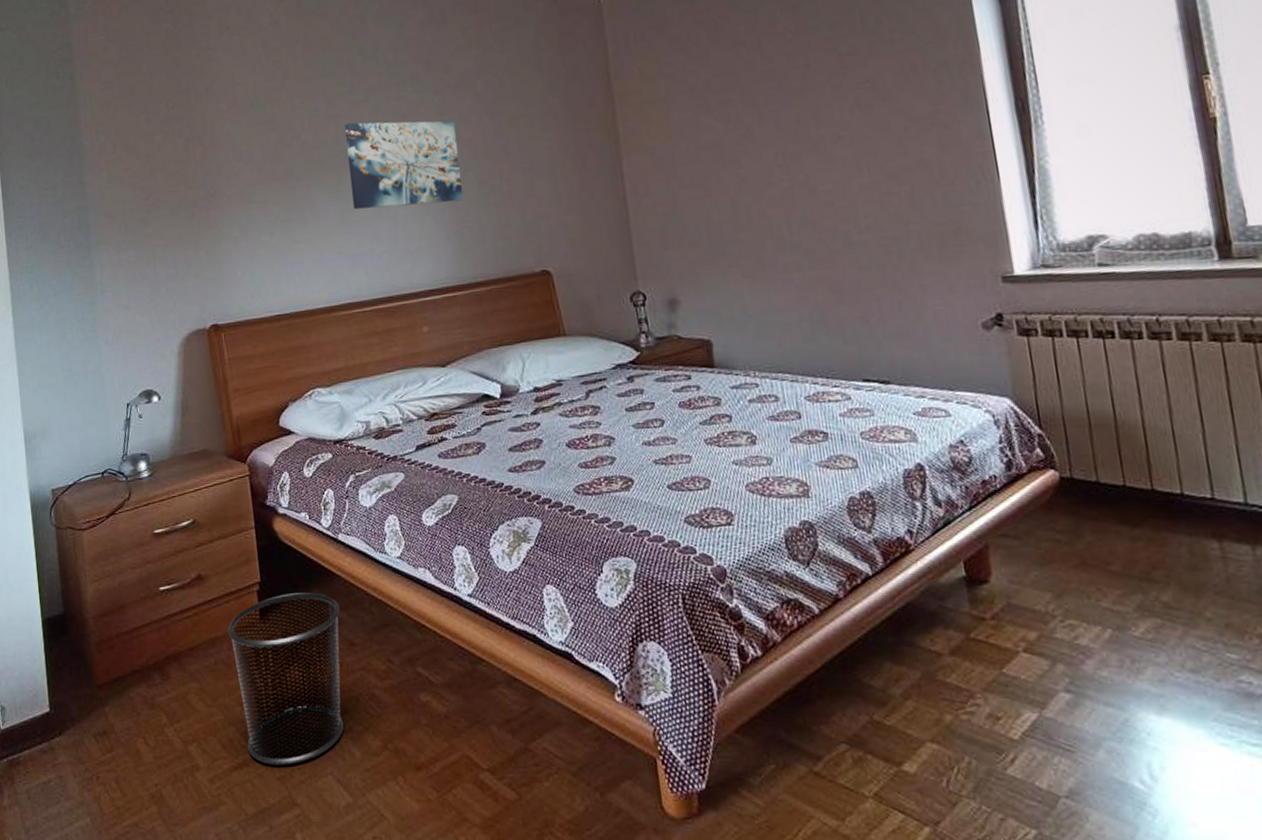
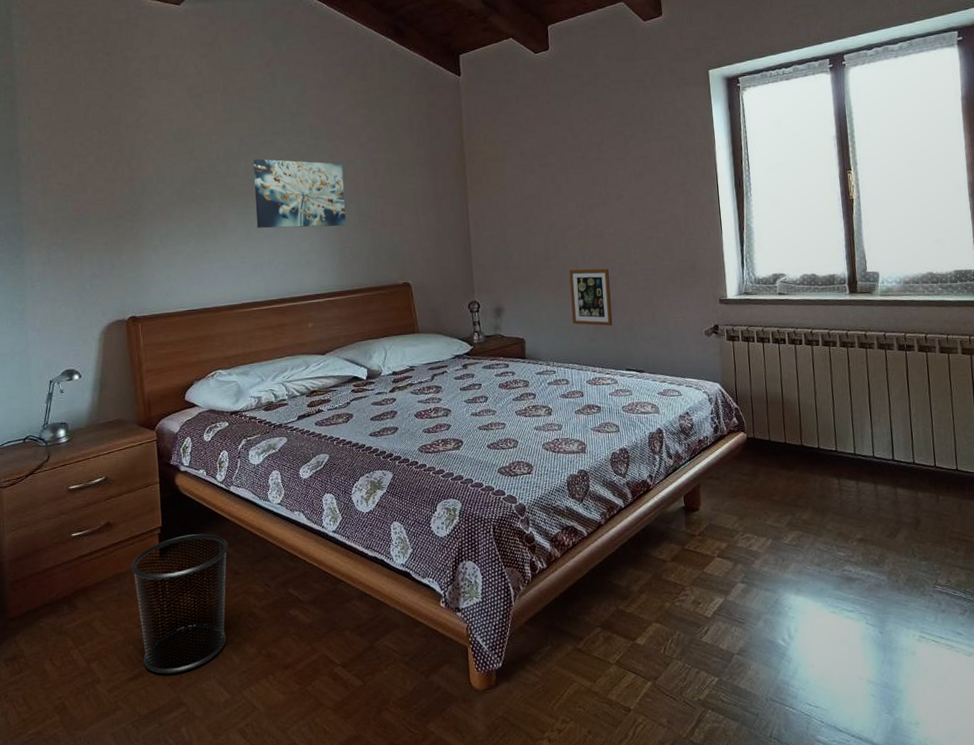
picture frame: none [769,239,839,320] -> present [569,268,613,326]

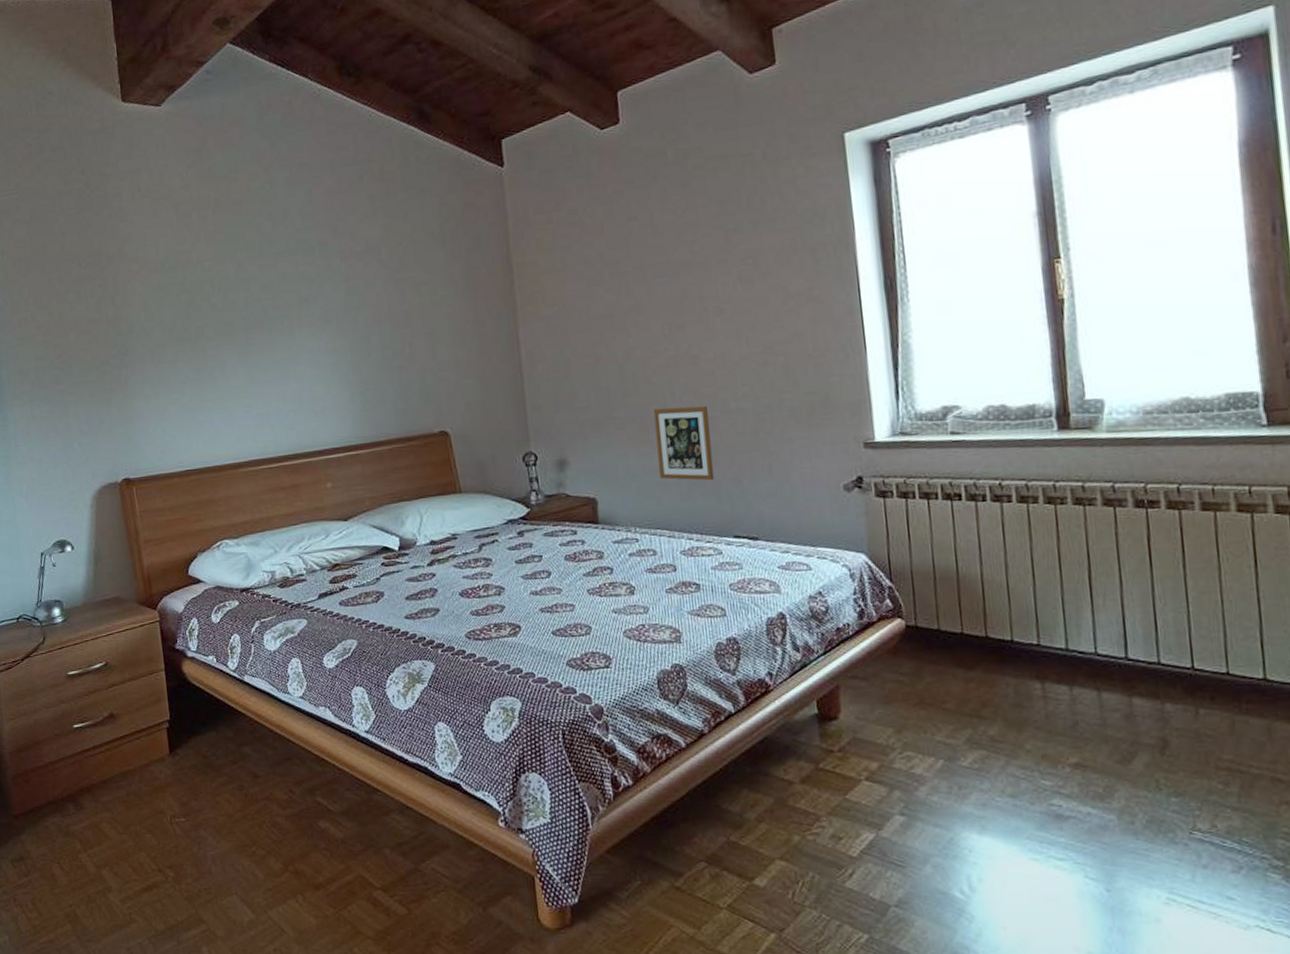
waste bin: present [131,533,228,674] -> none [138,729,248,886]
wall art: present [253,159,346,228] -> none [254,286,367,370]

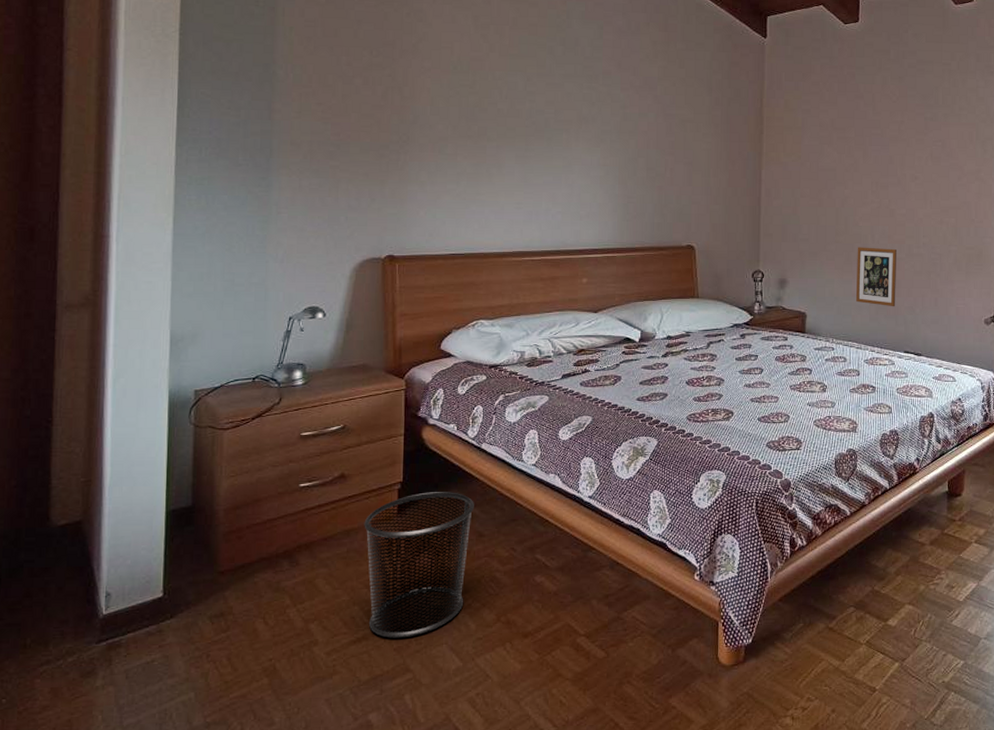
waste bin: none [138,729,248,886] -> present [364,492,474,638]

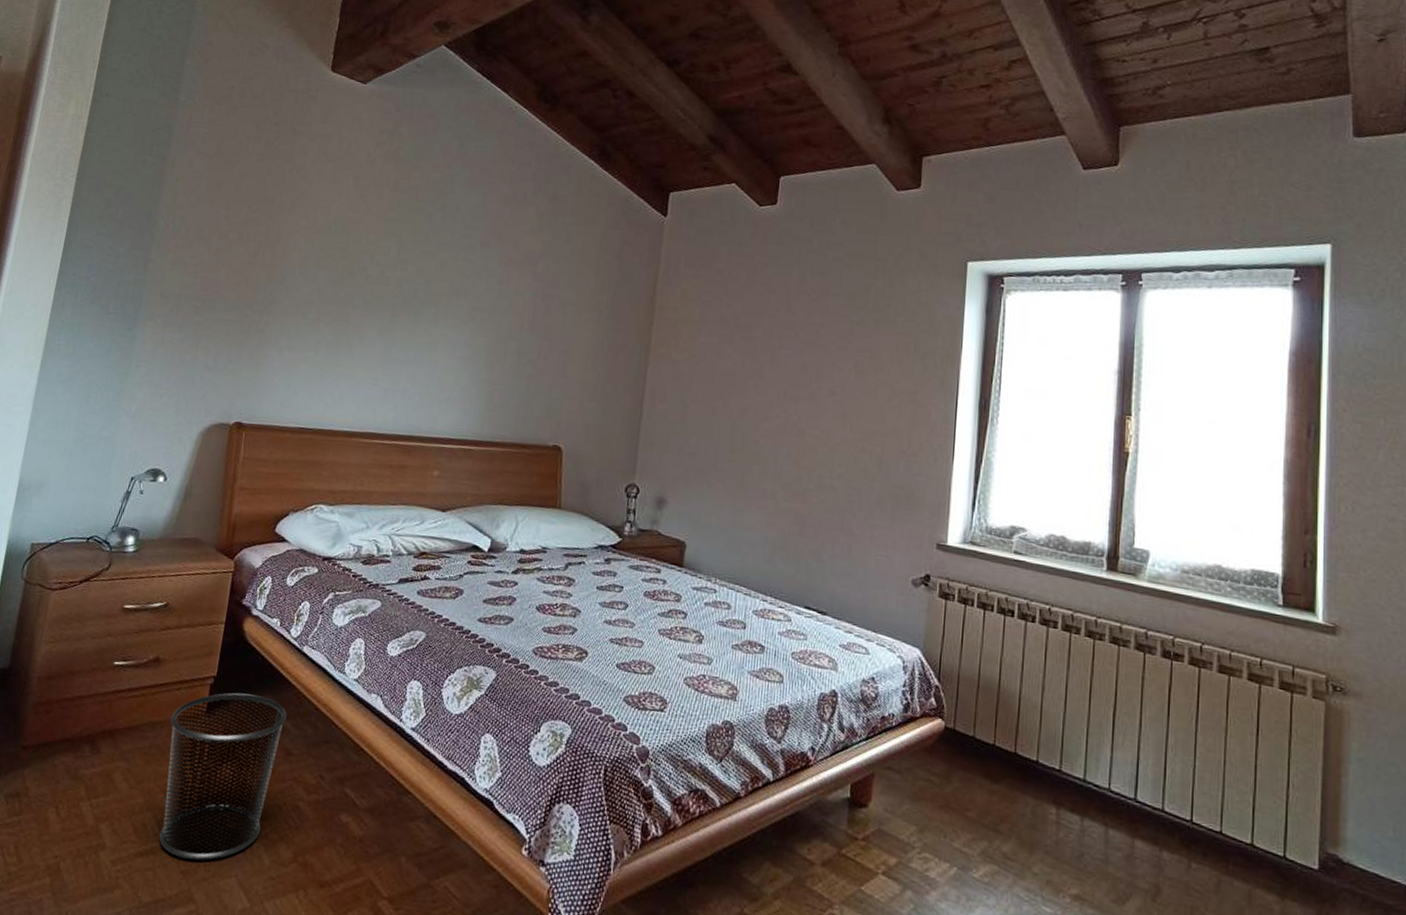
picture frame: present [856,247,896,307] -> none [748,469,804,549]

